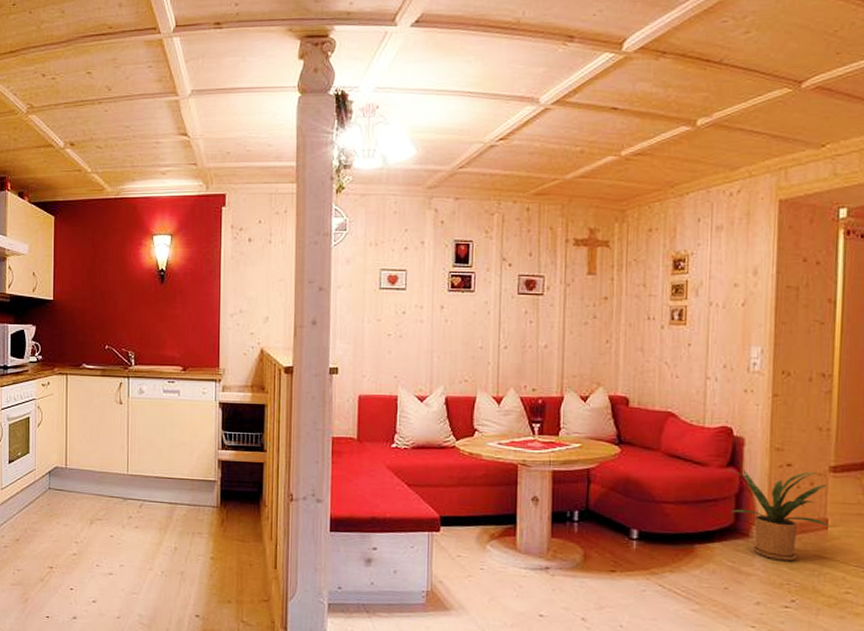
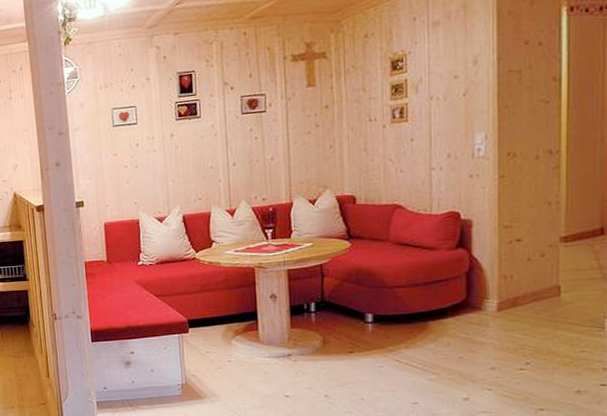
house plant: present [725,468,830,562] -> none [454,243,563,329]

